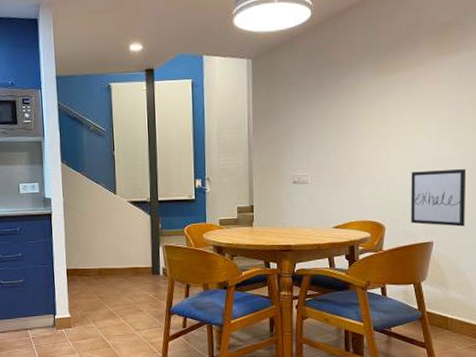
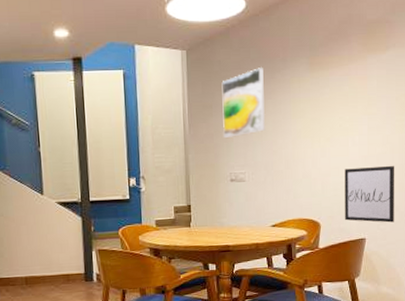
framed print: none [286,73,330,141] -> present [221,68,266,138]

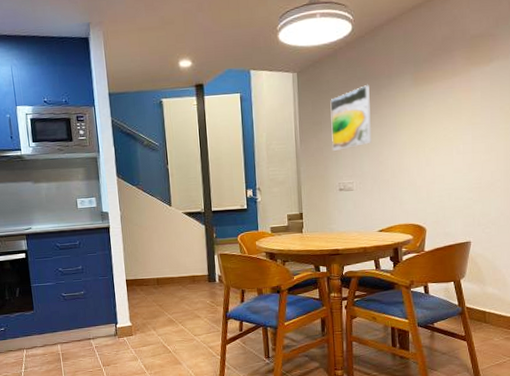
wall art: present [344,166,394,223] -> none [449,172,499,227]

